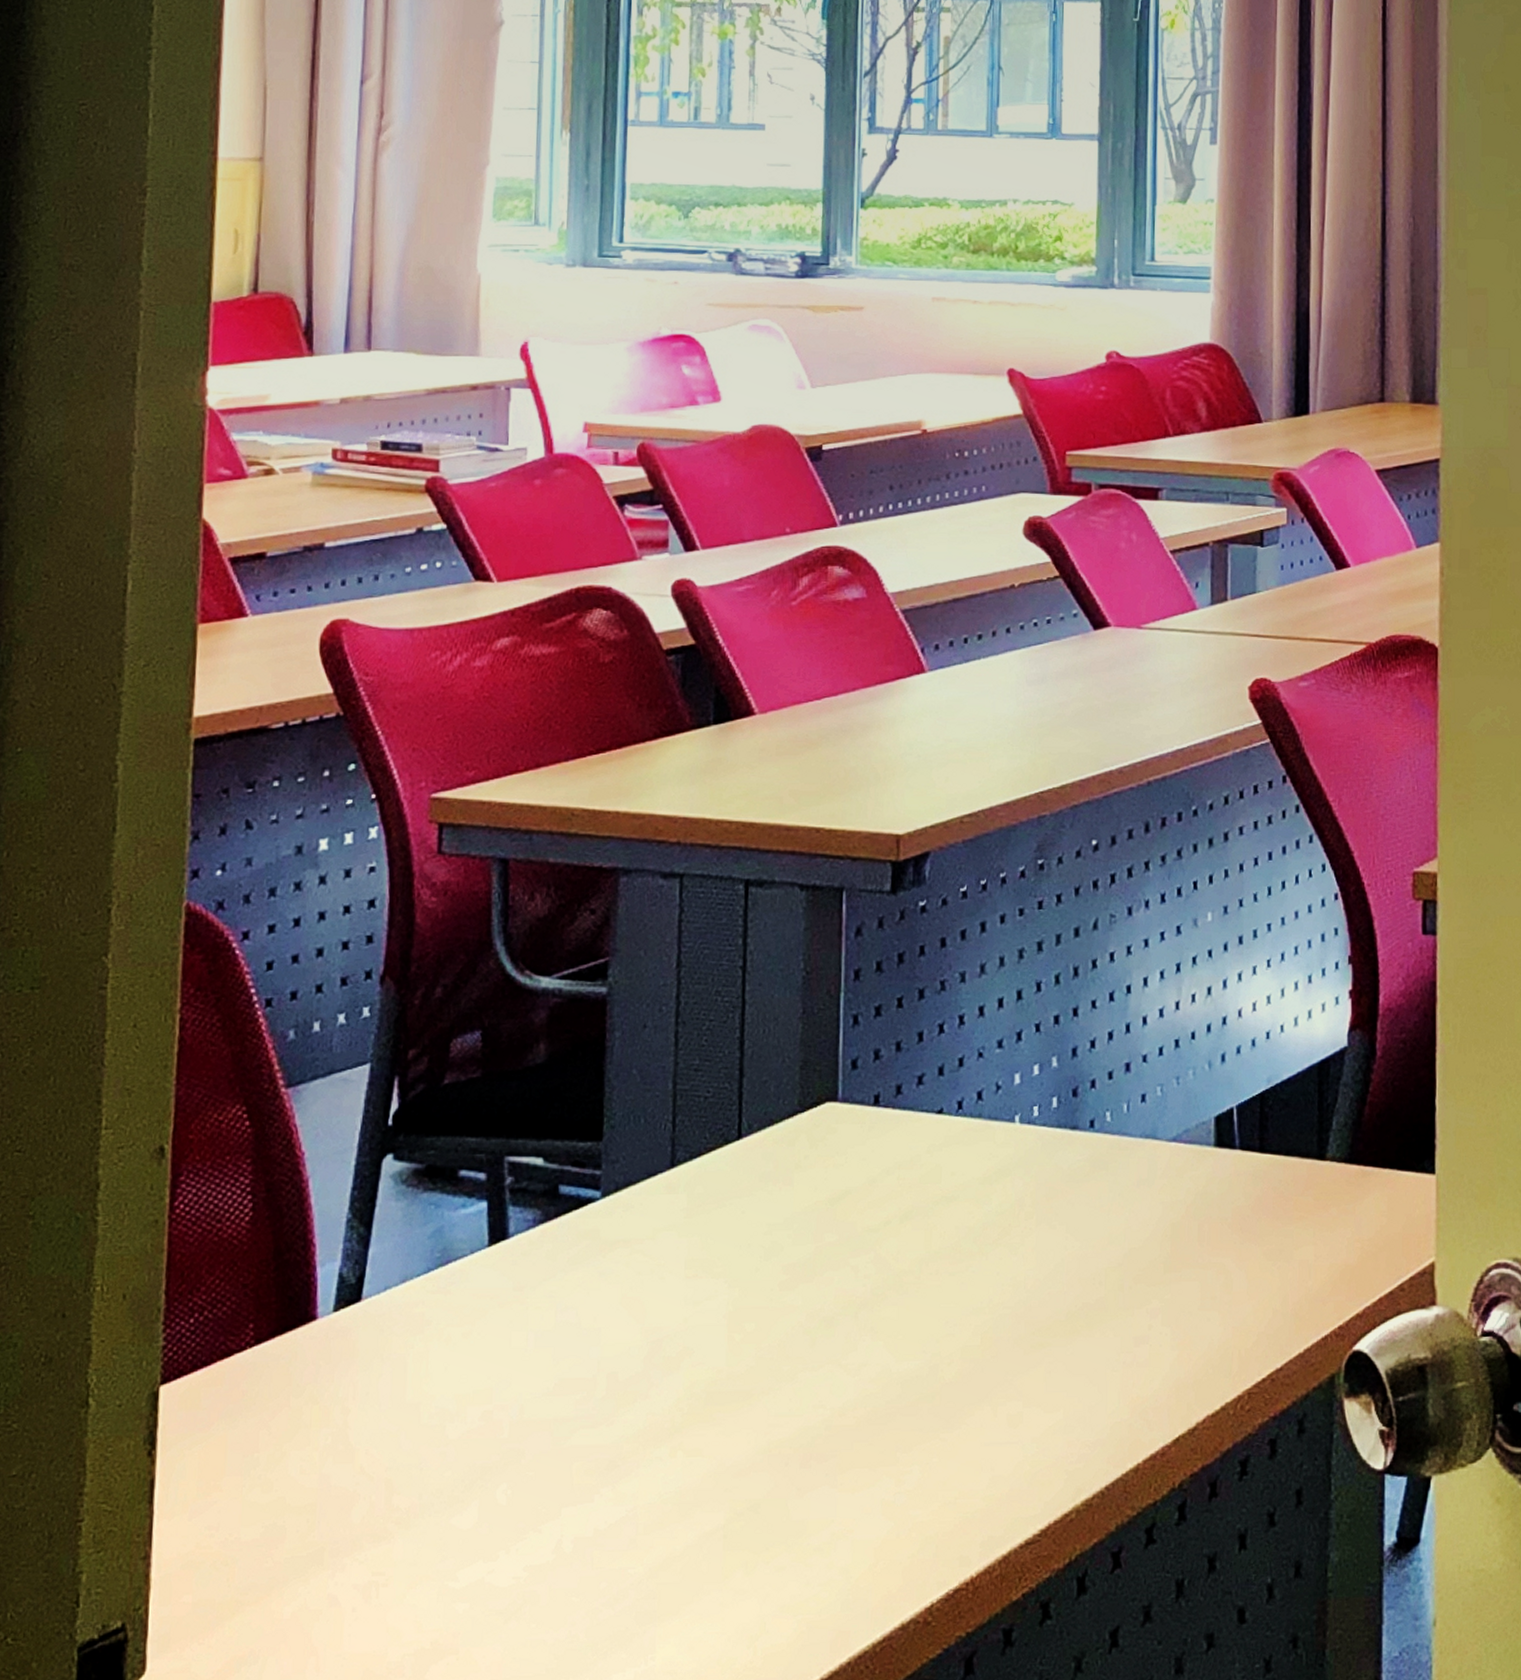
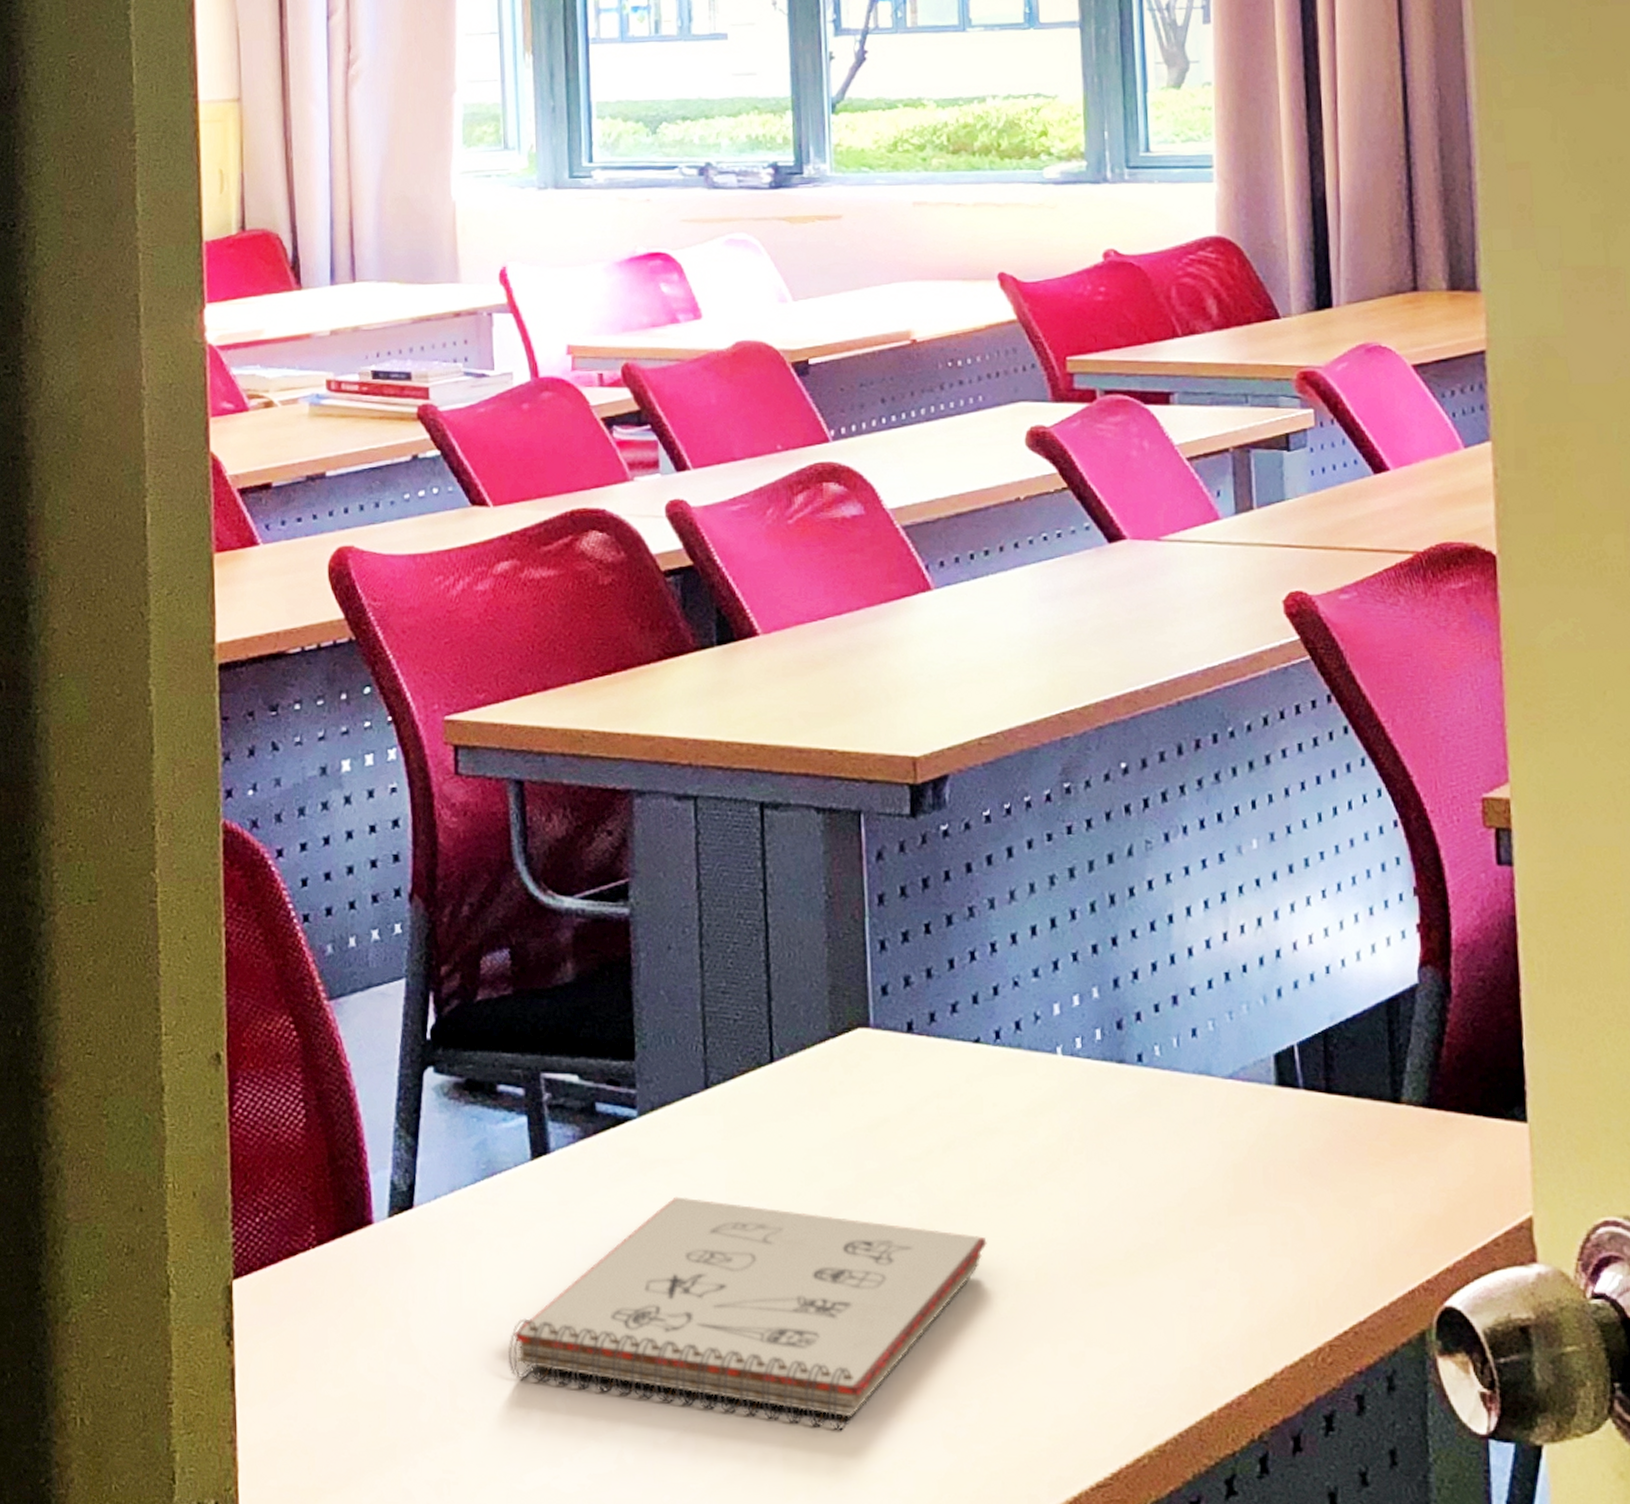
notepad: none [450,1277,937,1505] -> present [509,1196,987,1431]

